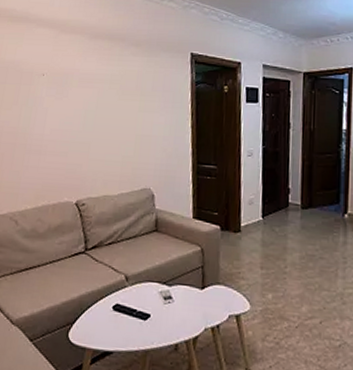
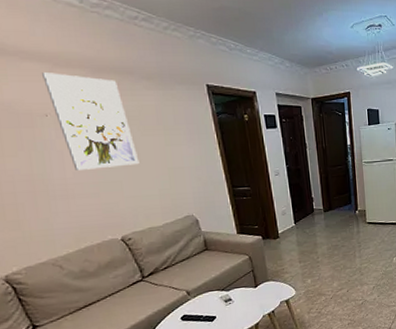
wall art: none [49,37,111,129] -> present [41,73,140,170]

